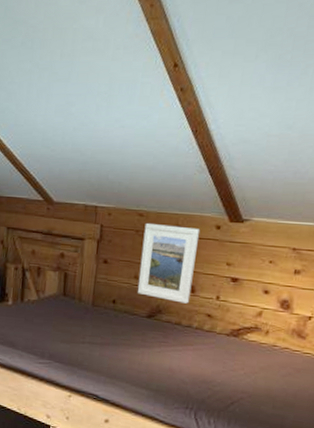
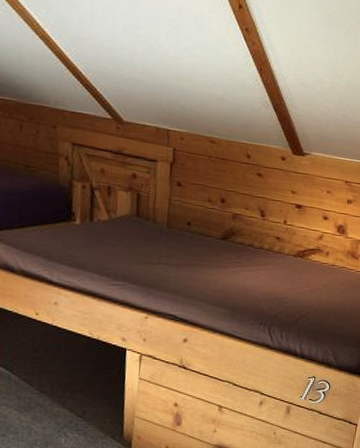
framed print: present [137,223,199,304] -> none [211,150,267,227]

